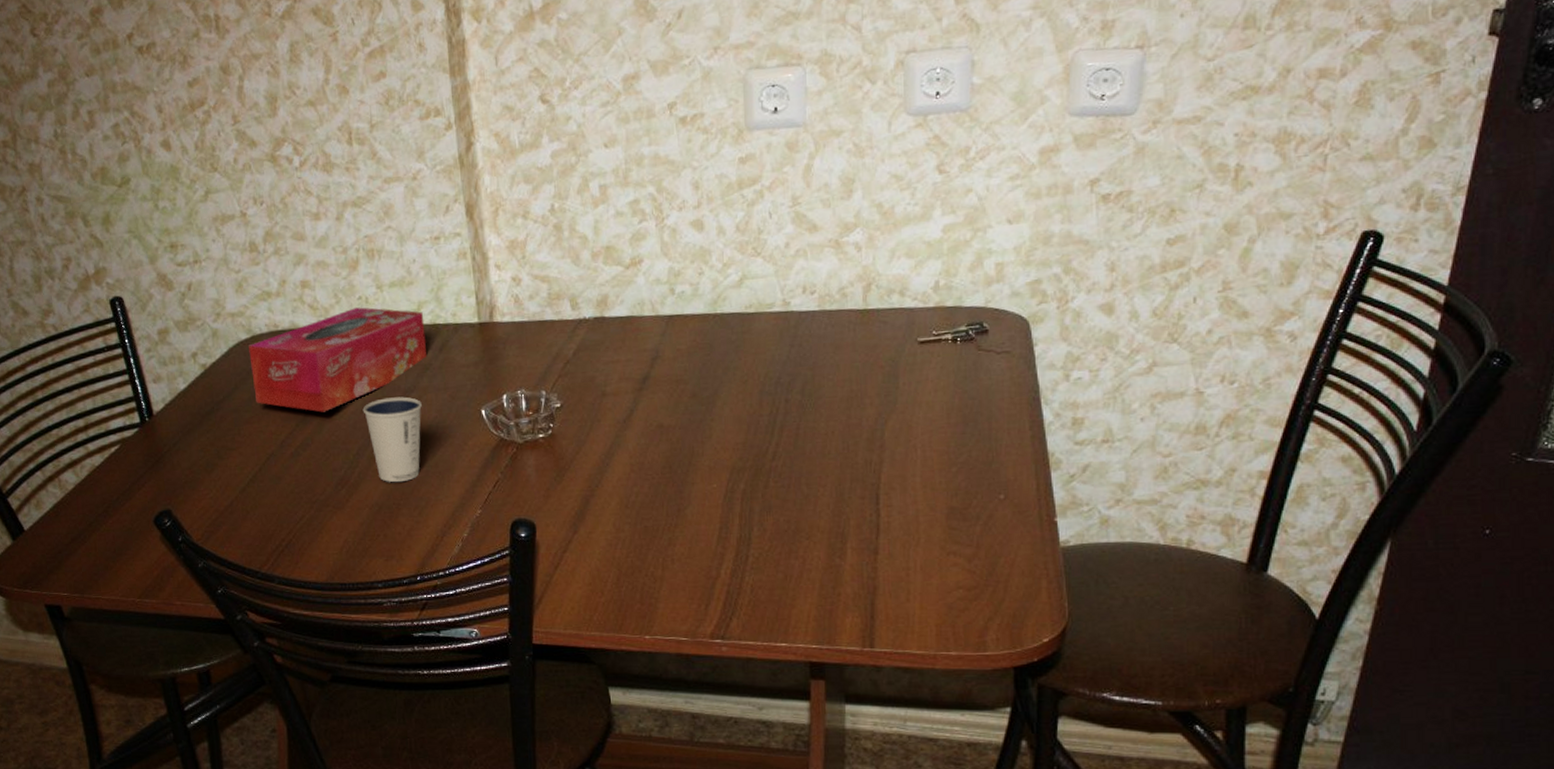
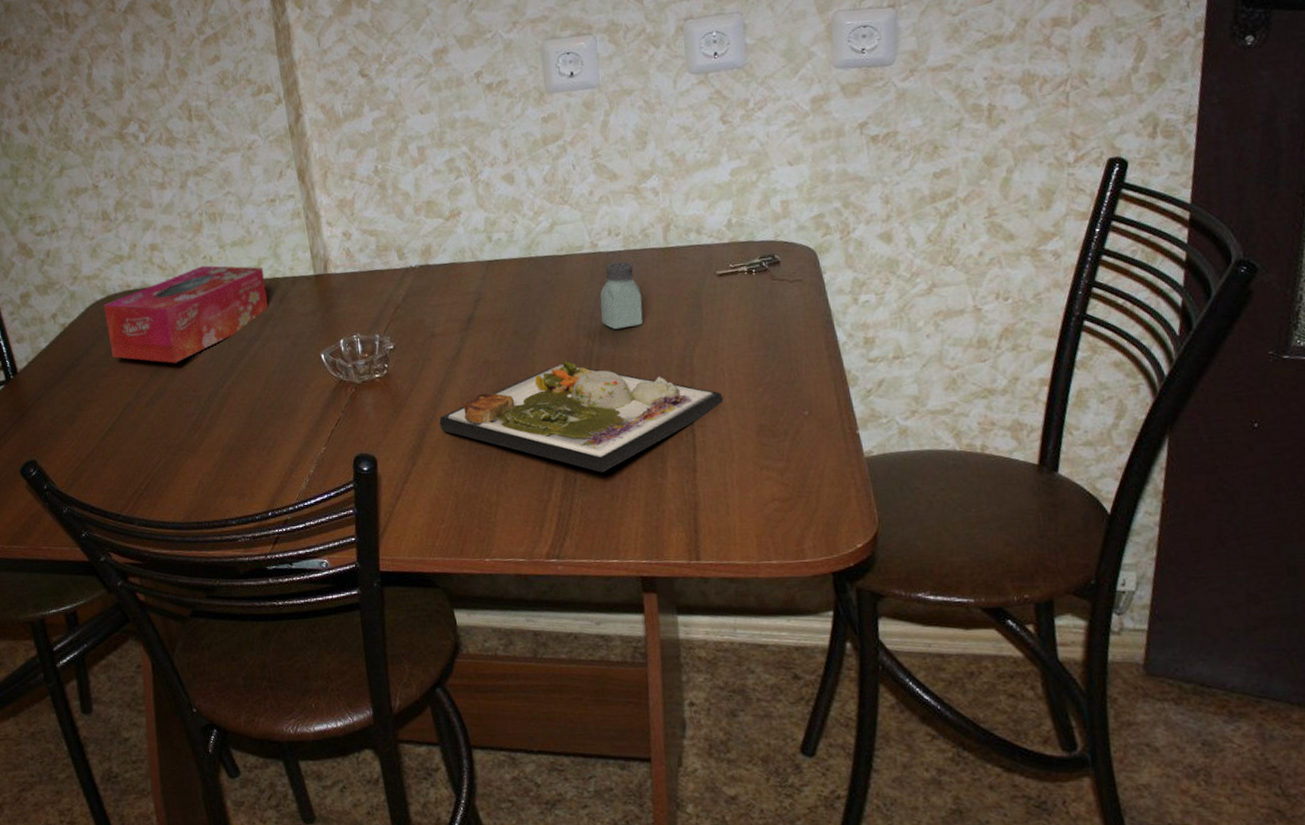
dixie cup: present [362,396,422,483] -> none [211,345,267,426]
dinner plate: none [605,428,914,551] -> present [439,360,723,473]
saltshaker: none [787,323,834,397] -> present [599,261,643,330]

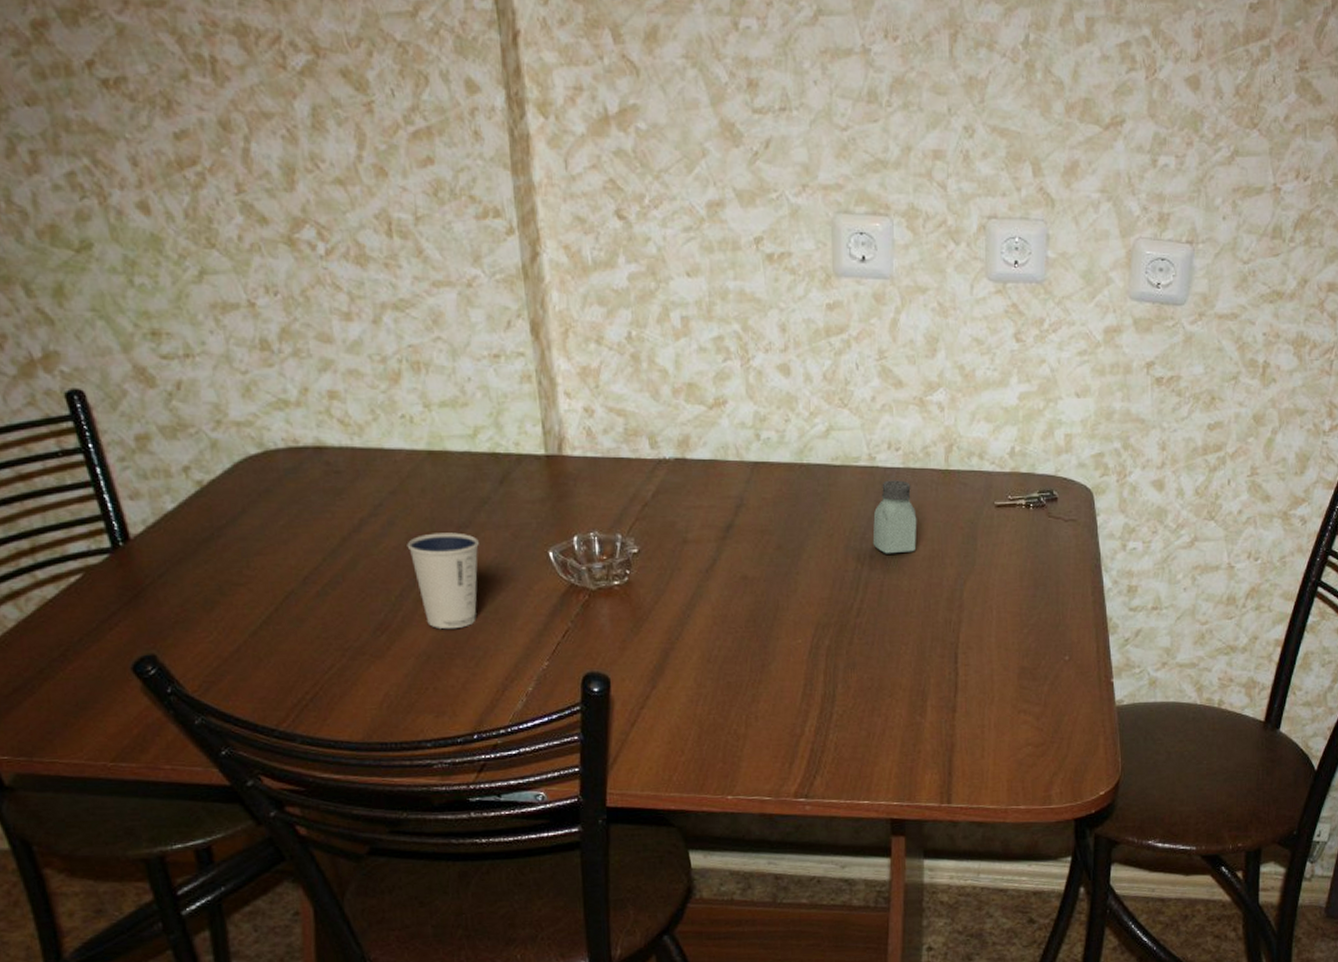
tissue box: present [104,265,268,364] -> none [260,427,484,546]
dixie cup: none [211,345,267,426] -> present [407,532,479,630]
dinner plate: present [439,360,723,473] -> none [686,583,989,709]

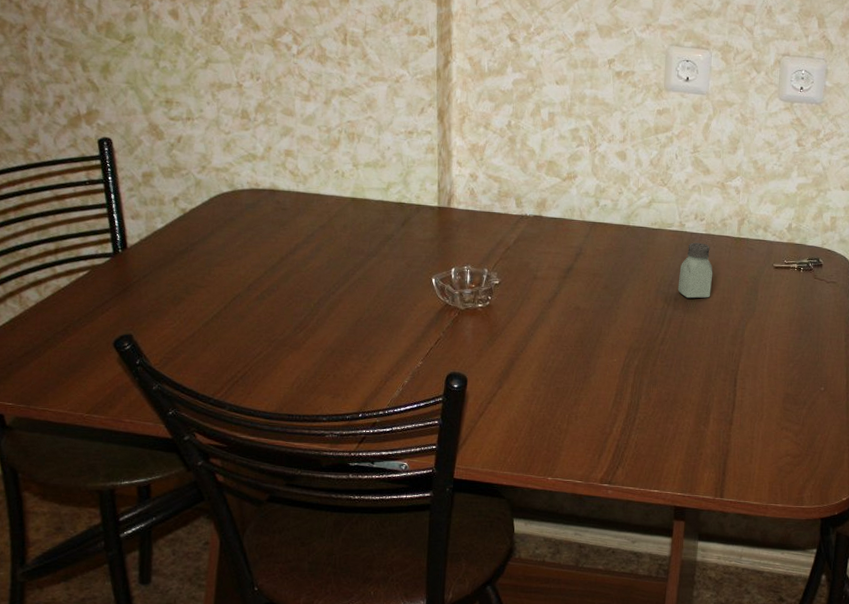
dixie cup: present [407,532,479,630] -> none [327,258,381,332]

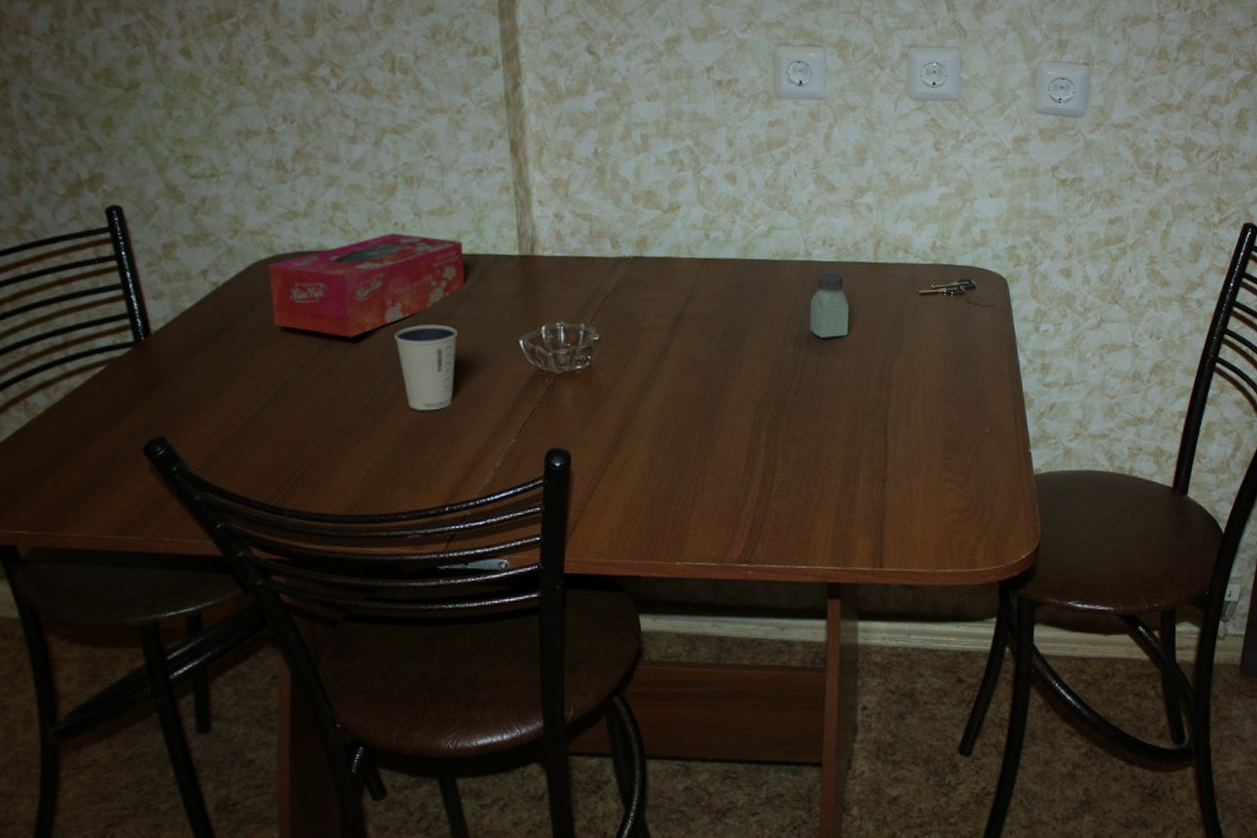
tissue box: none [228,179,392,264] -> present [269,233,464,338]
dixie cup: none [327,258,381,332] -> present [394,324,458,411]

